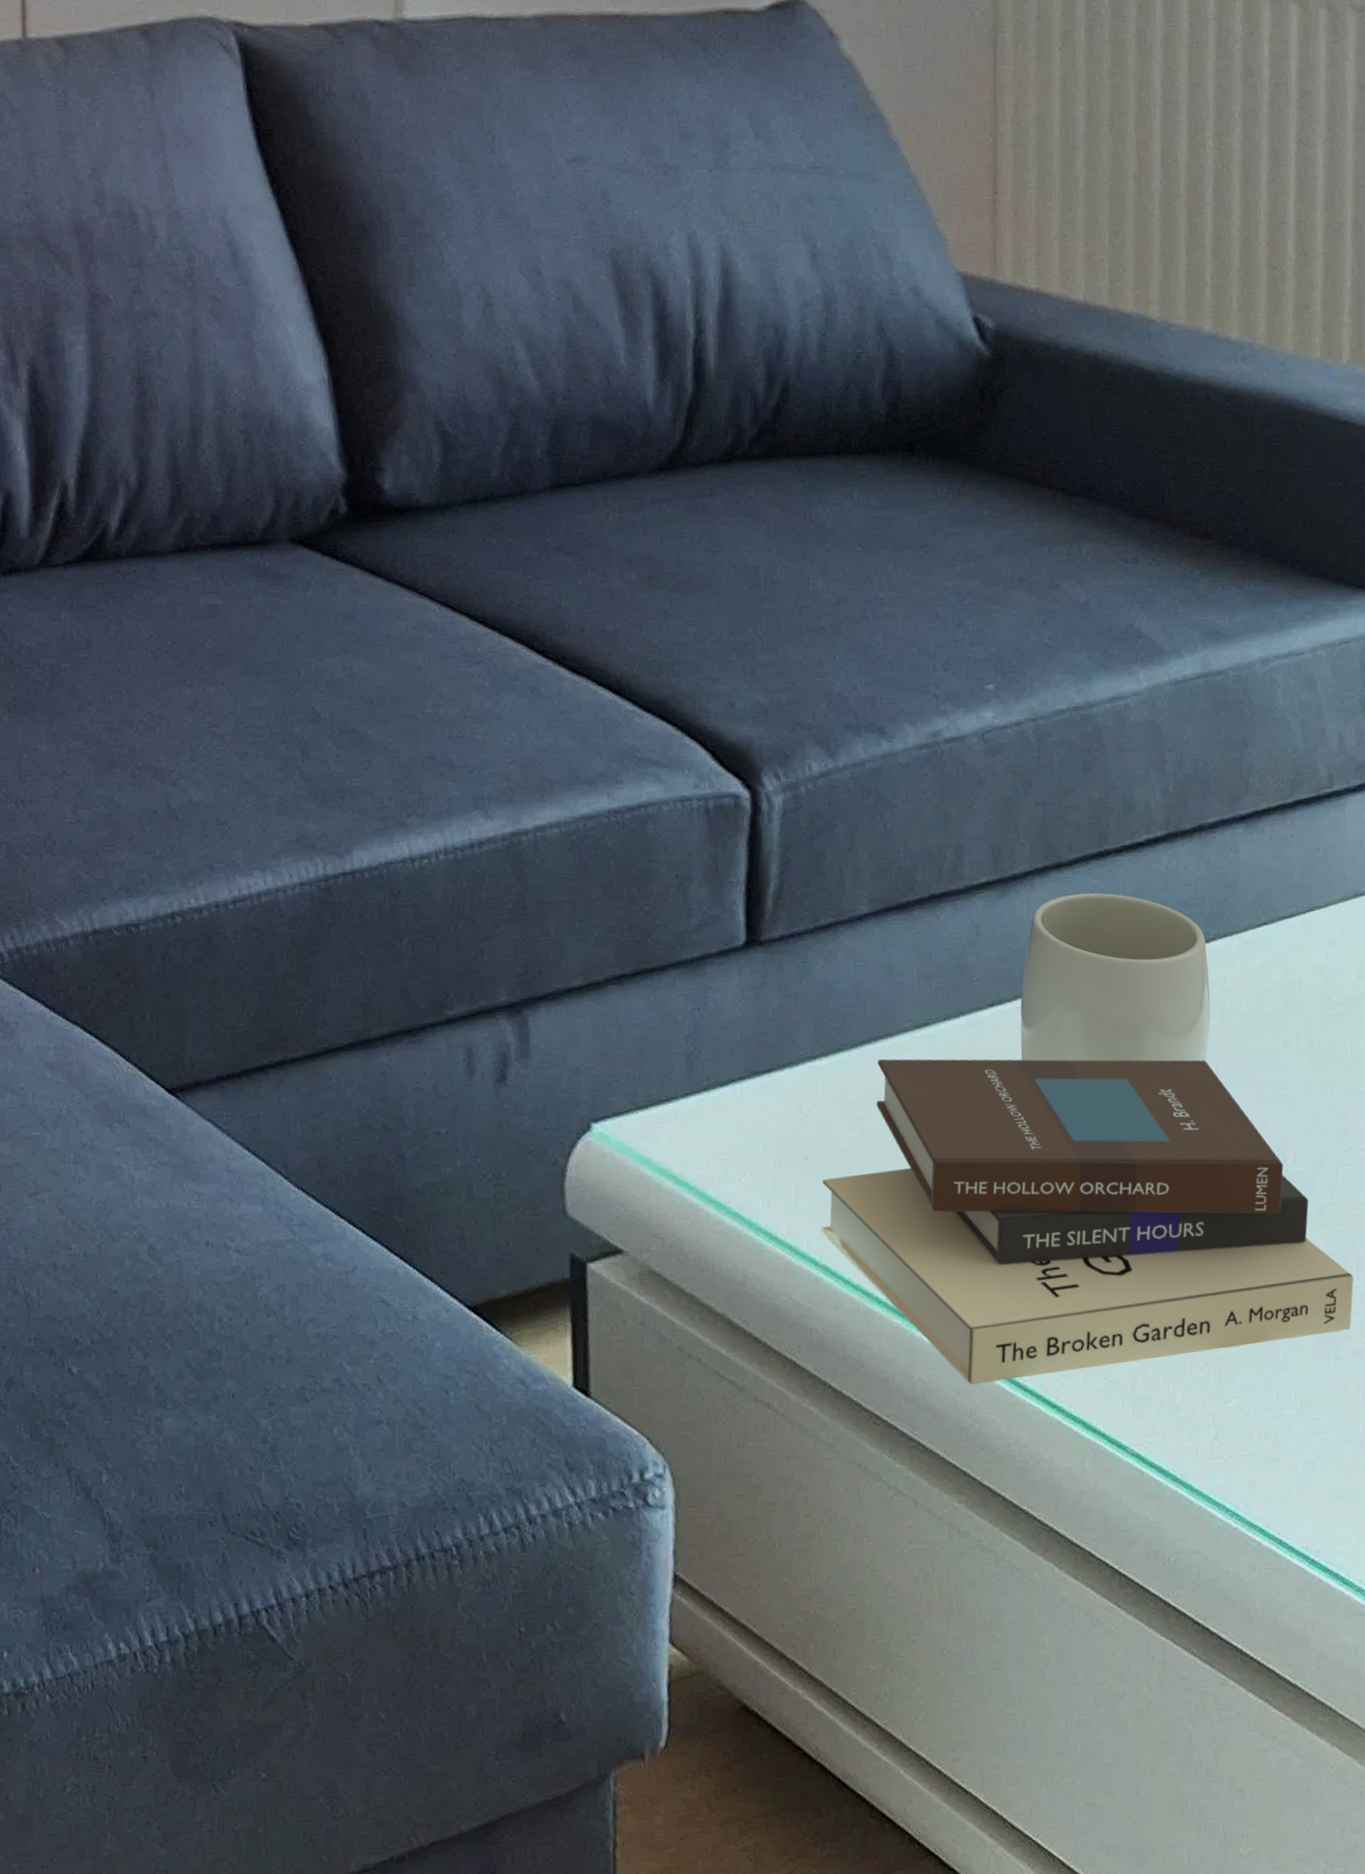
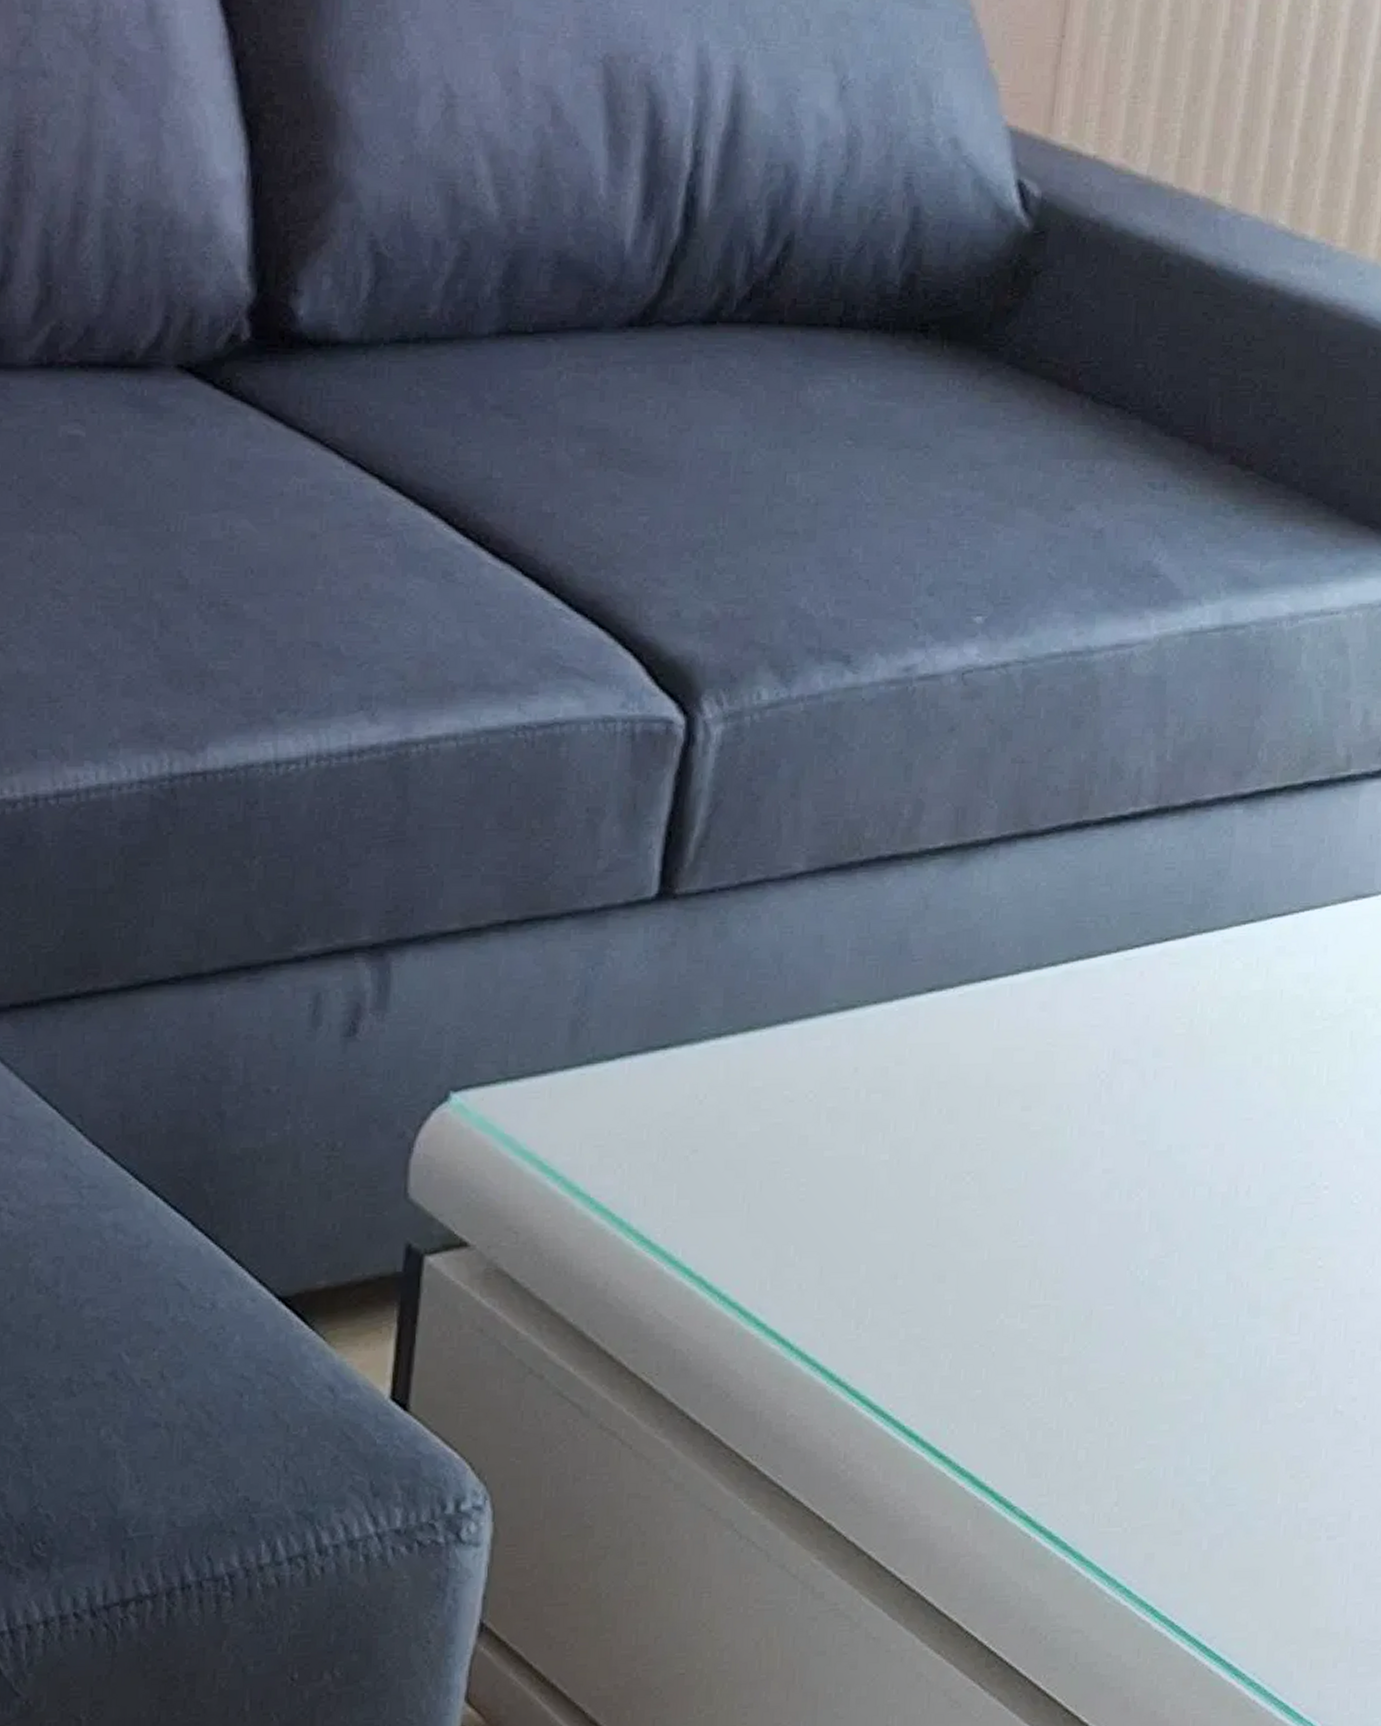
books: present [821,1058,1354,1385] -> none [701,1042,1295,1426]
mug: present [1020,892,1211,1062] -> none [956,868,1183,1074]

